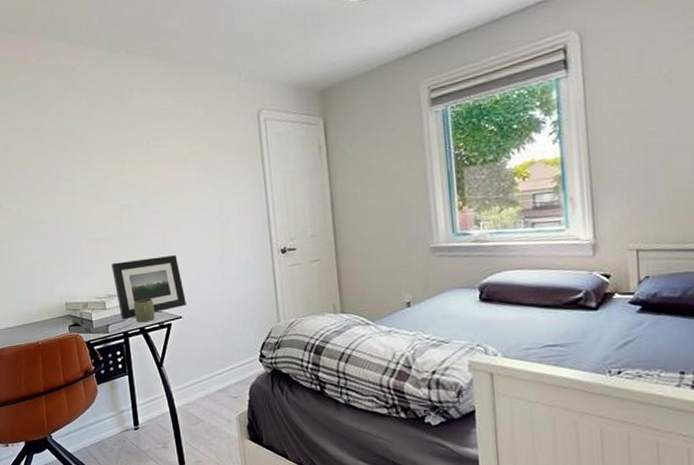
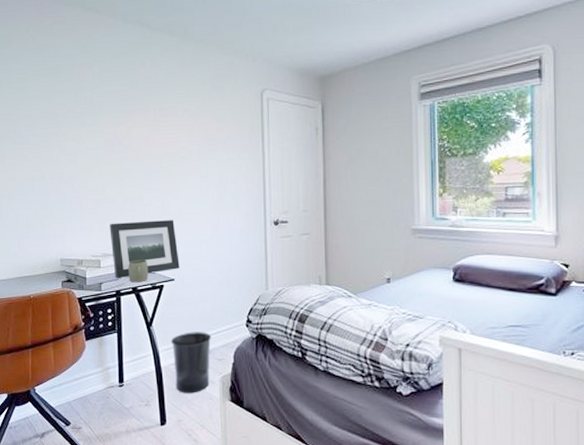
waste bin: none [183,369,227,434] -> present [170,332,212,393]

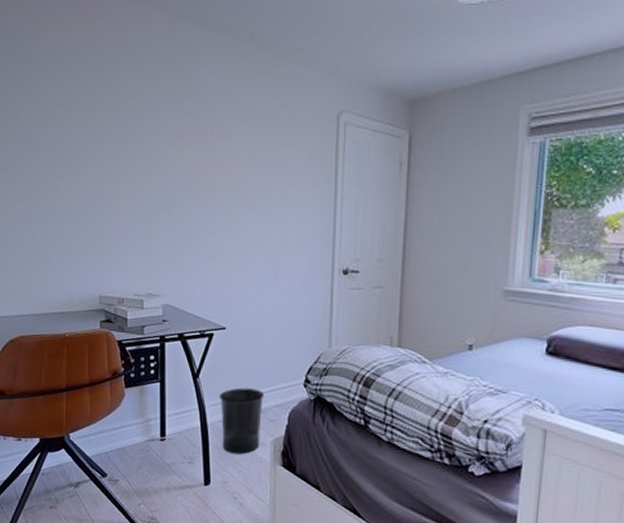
picture frame: present [109,220,180,279] -> none [155,259,232,323]
mug: present [128,259,148,283] -> none [174,303,197,329]

